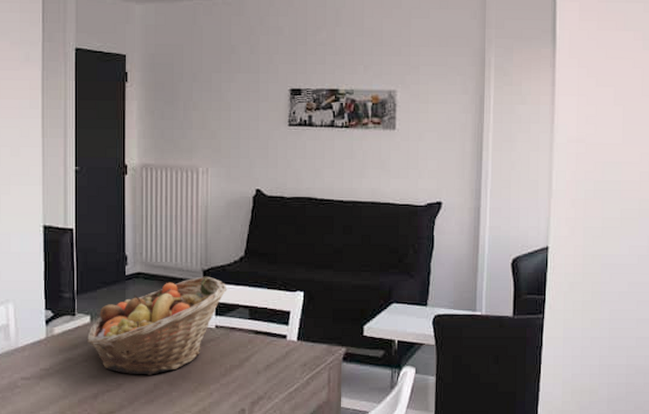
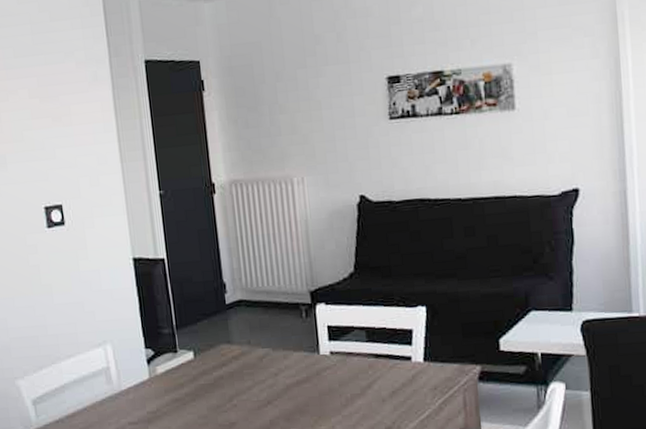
fruit basket: present [87,276,227,375] -> none [193,298,339,411]

